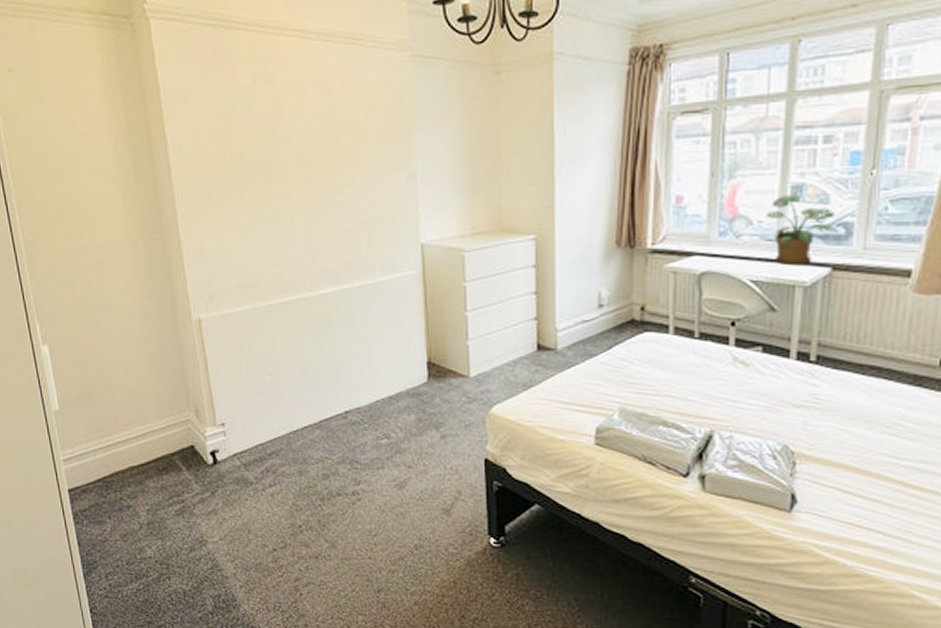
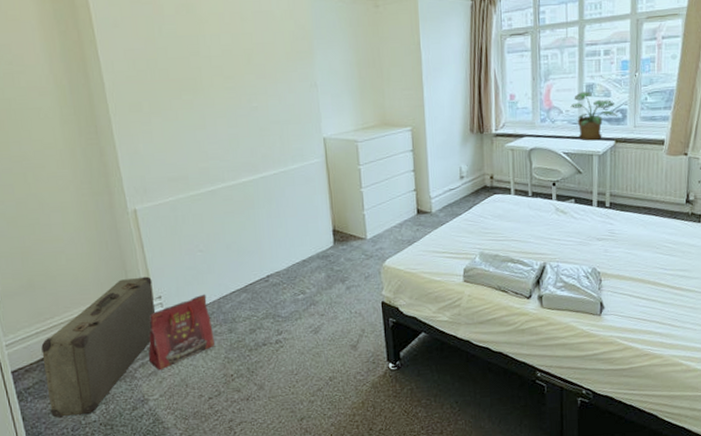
suitcase: none [98,398,217,549] -> present [41,276,155,418]
shopping bag: none [209,425,282,510] -> present [148,294,215,371]

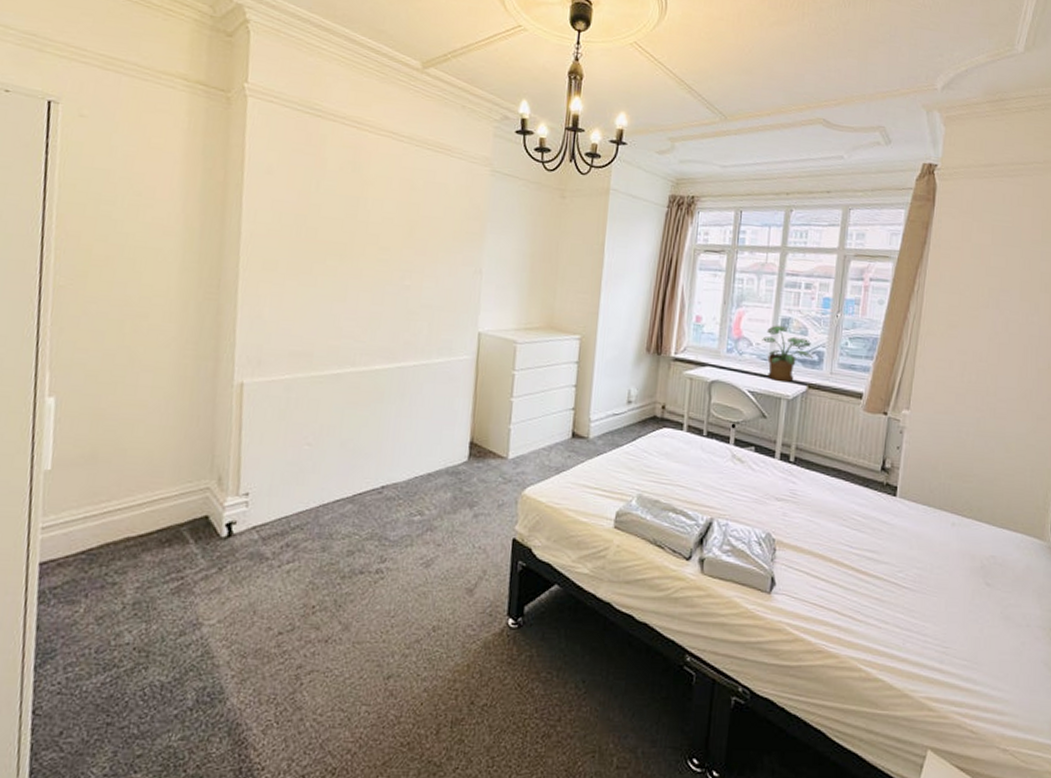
suitcase: present [41,276,155,418] -> none [74,465,242,634]
shopping bag: present [148,294,215,371] -> none [215,497,304,588]

